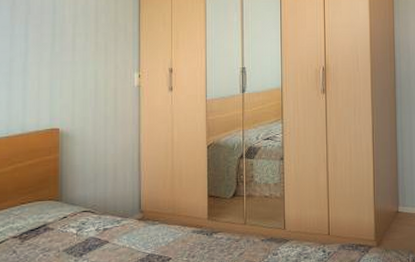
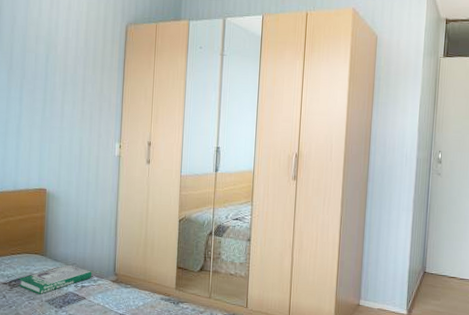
book: none [30,207,115,244] -> present [18,264,92,294]

